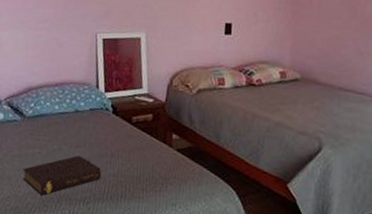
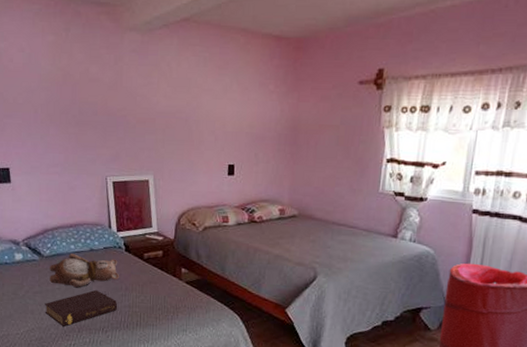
teddy bear: none [30,114,105,152] -> present [50,253,119,287]

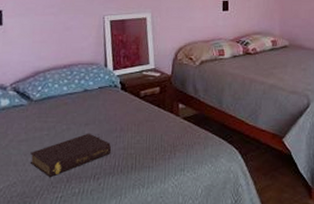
teddy bear: present [50,253,119,287] -> none [37,96,114,131]

